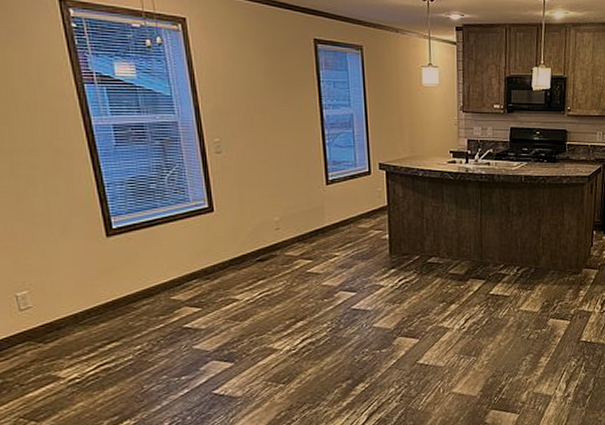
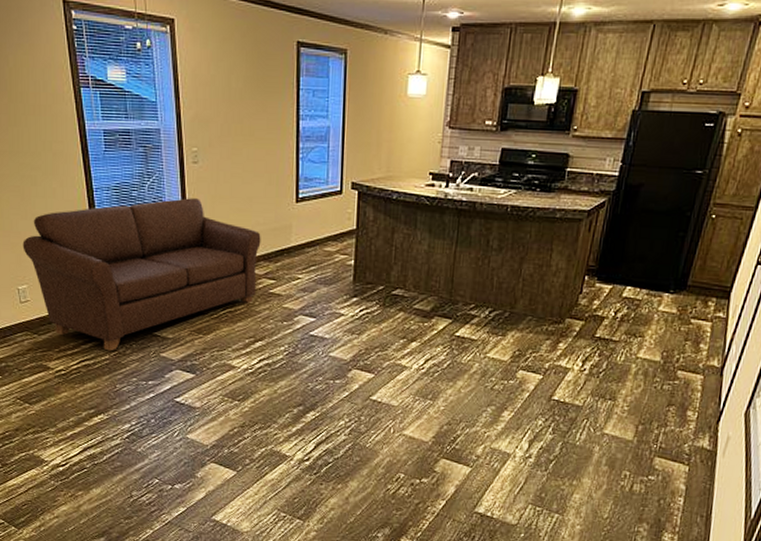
sofa: none [20,187,294,351] -> present [22,198,261,351]

